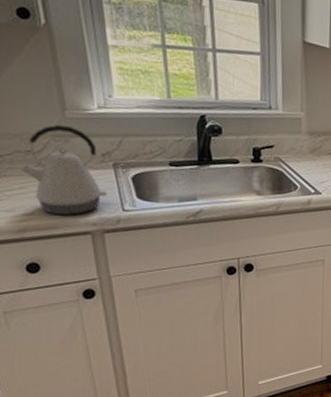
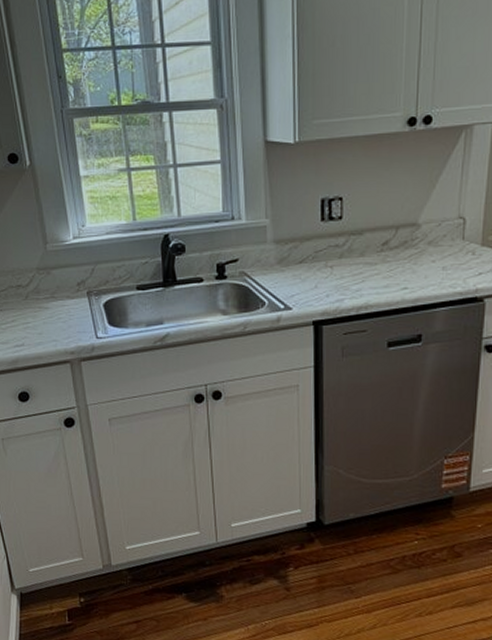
kettle: present [20,124,107,215] -> none [12,258,83,345]

